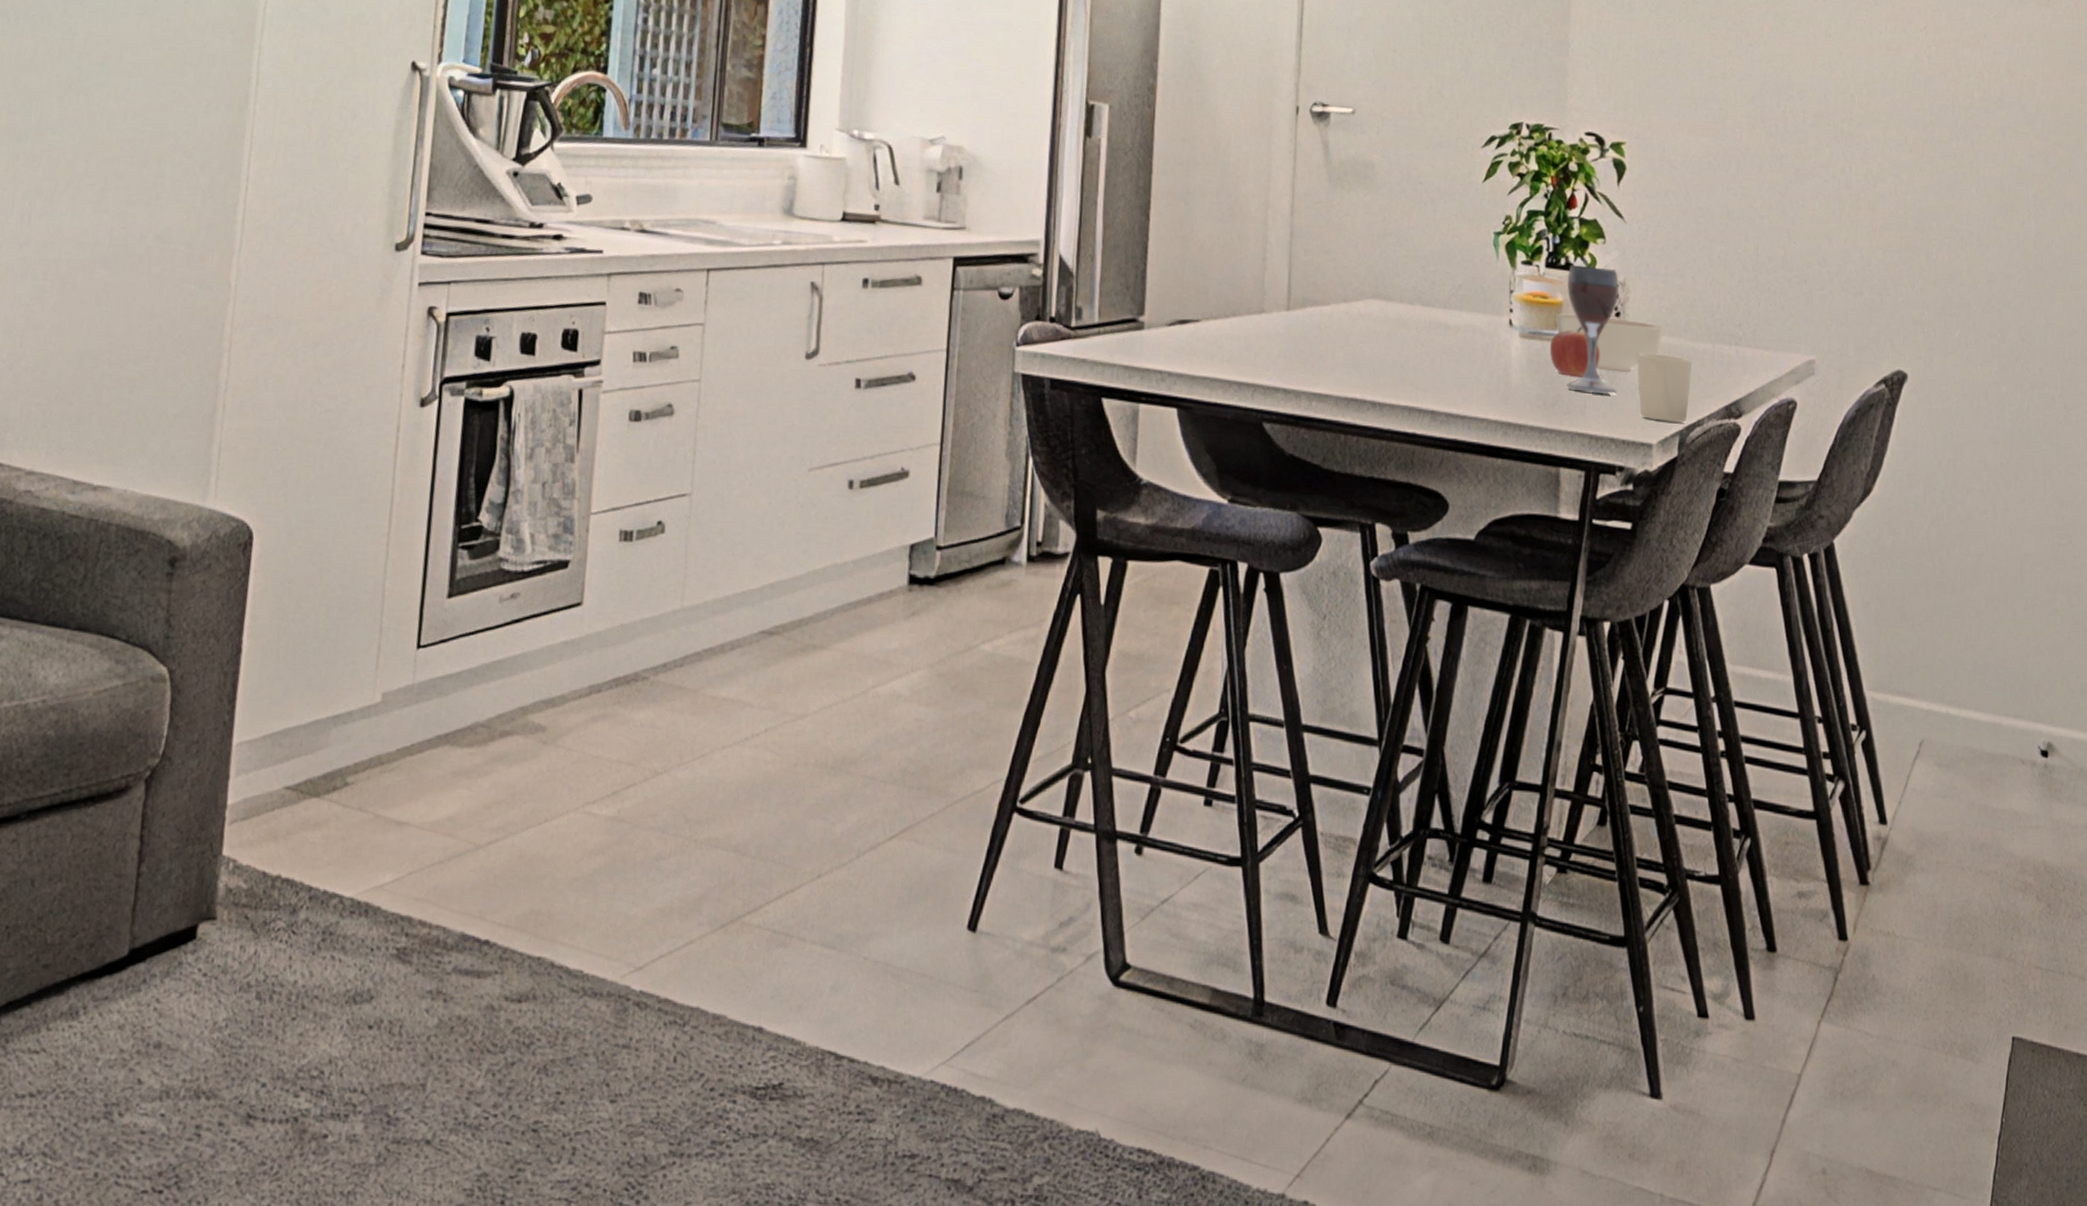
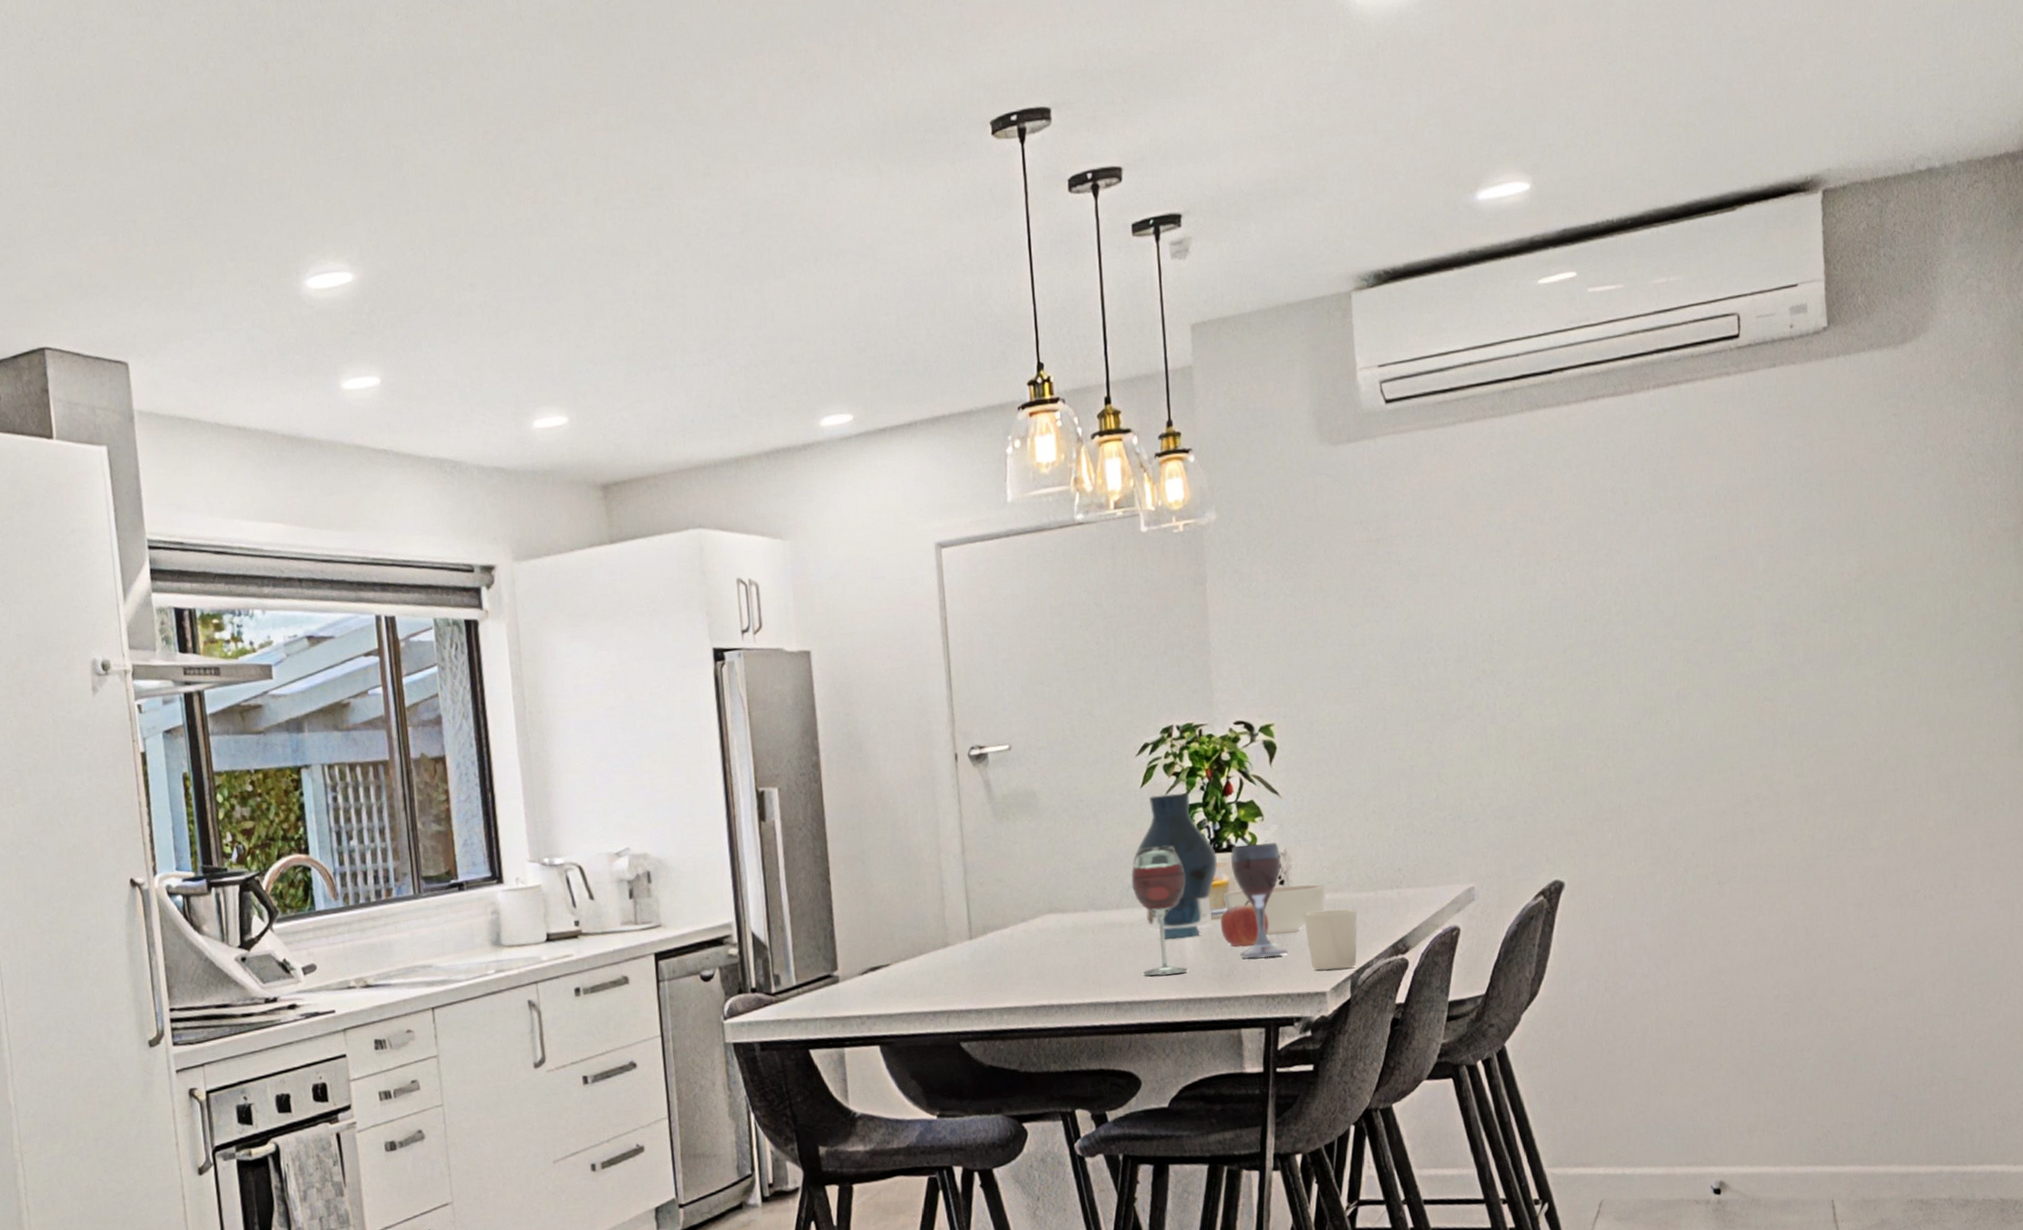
wineglass: none [1462,247,1518,393] -> present [1131,846,1187,976]
vase: none [1466,193,1554,356] -> present [1132,792,1218,939]

